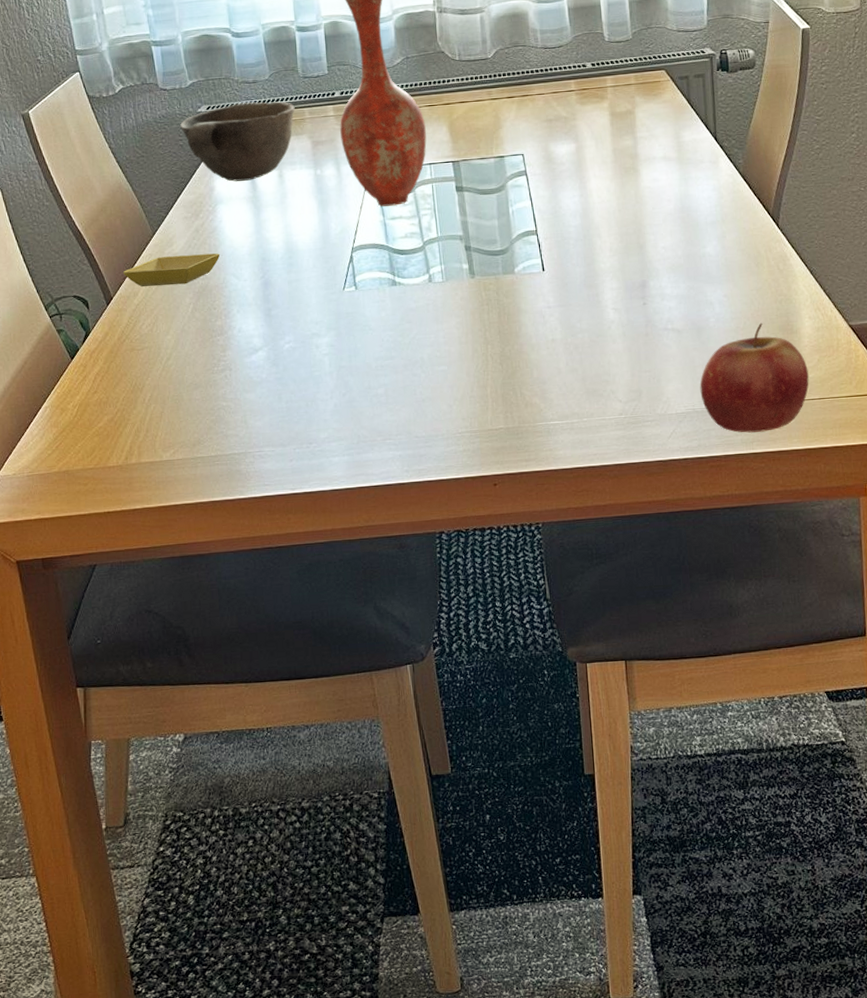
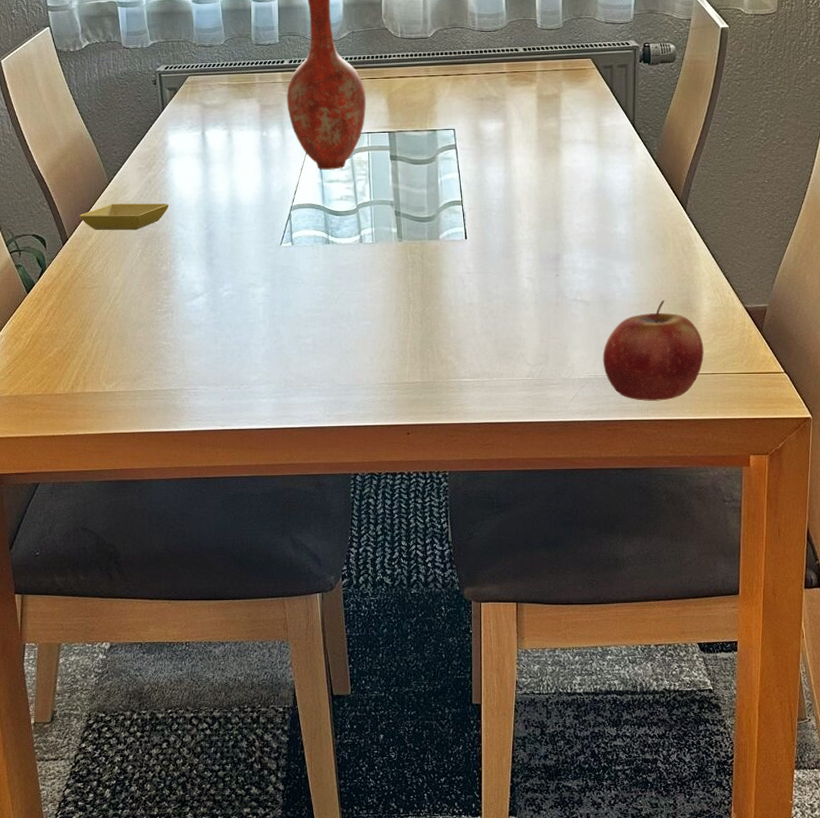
bowl: present [180,101,295,182] -> none [140,65,246,138]

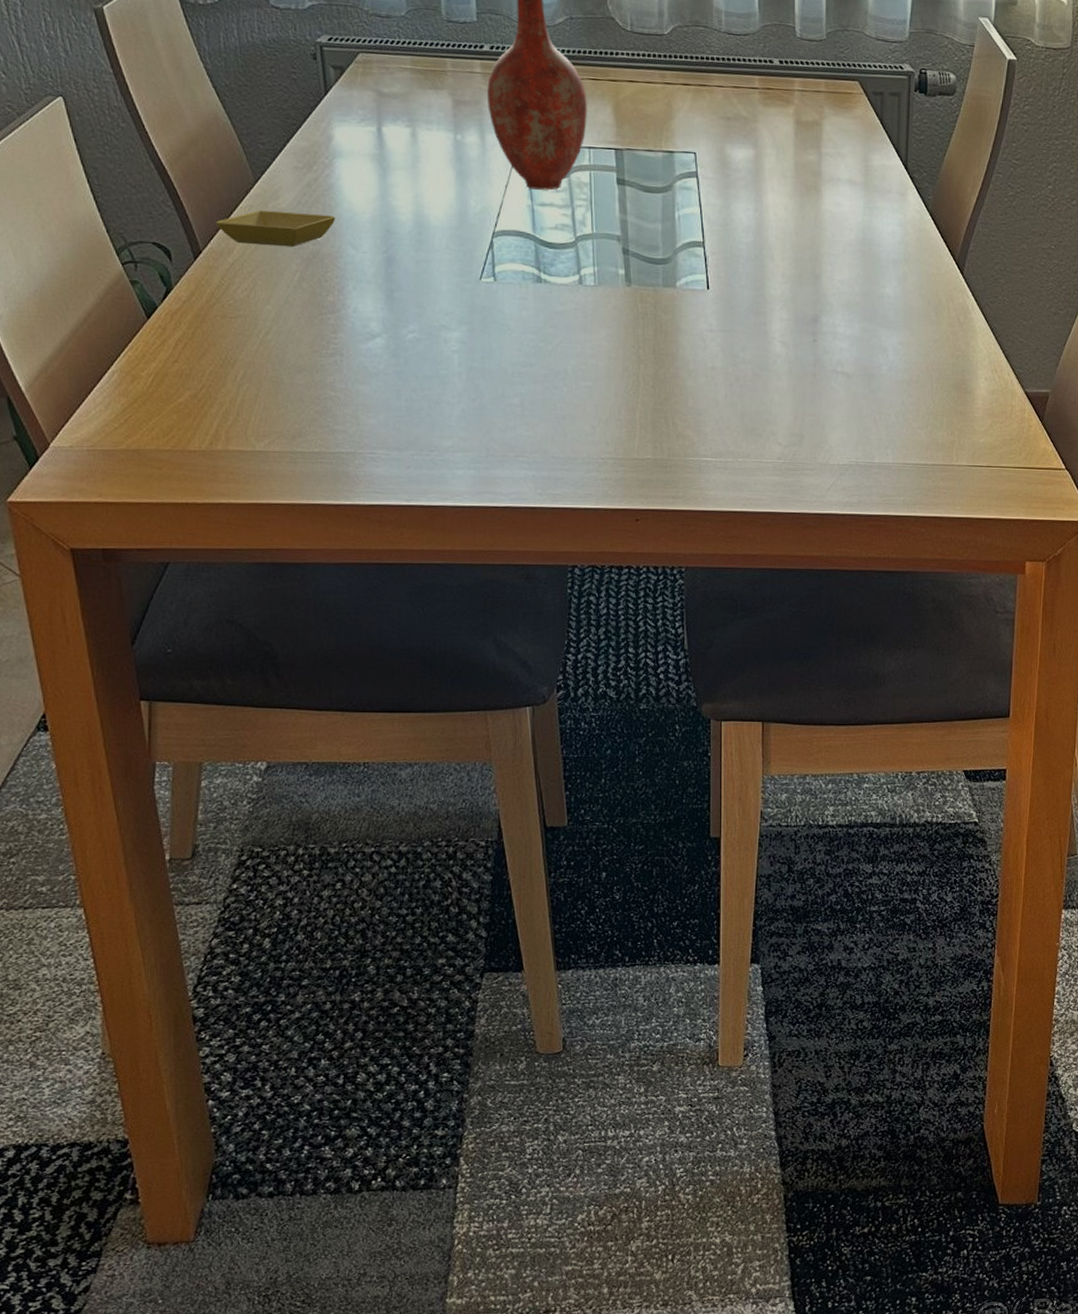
apple: present [603,300,704,401] -> none [865,377,979,495]

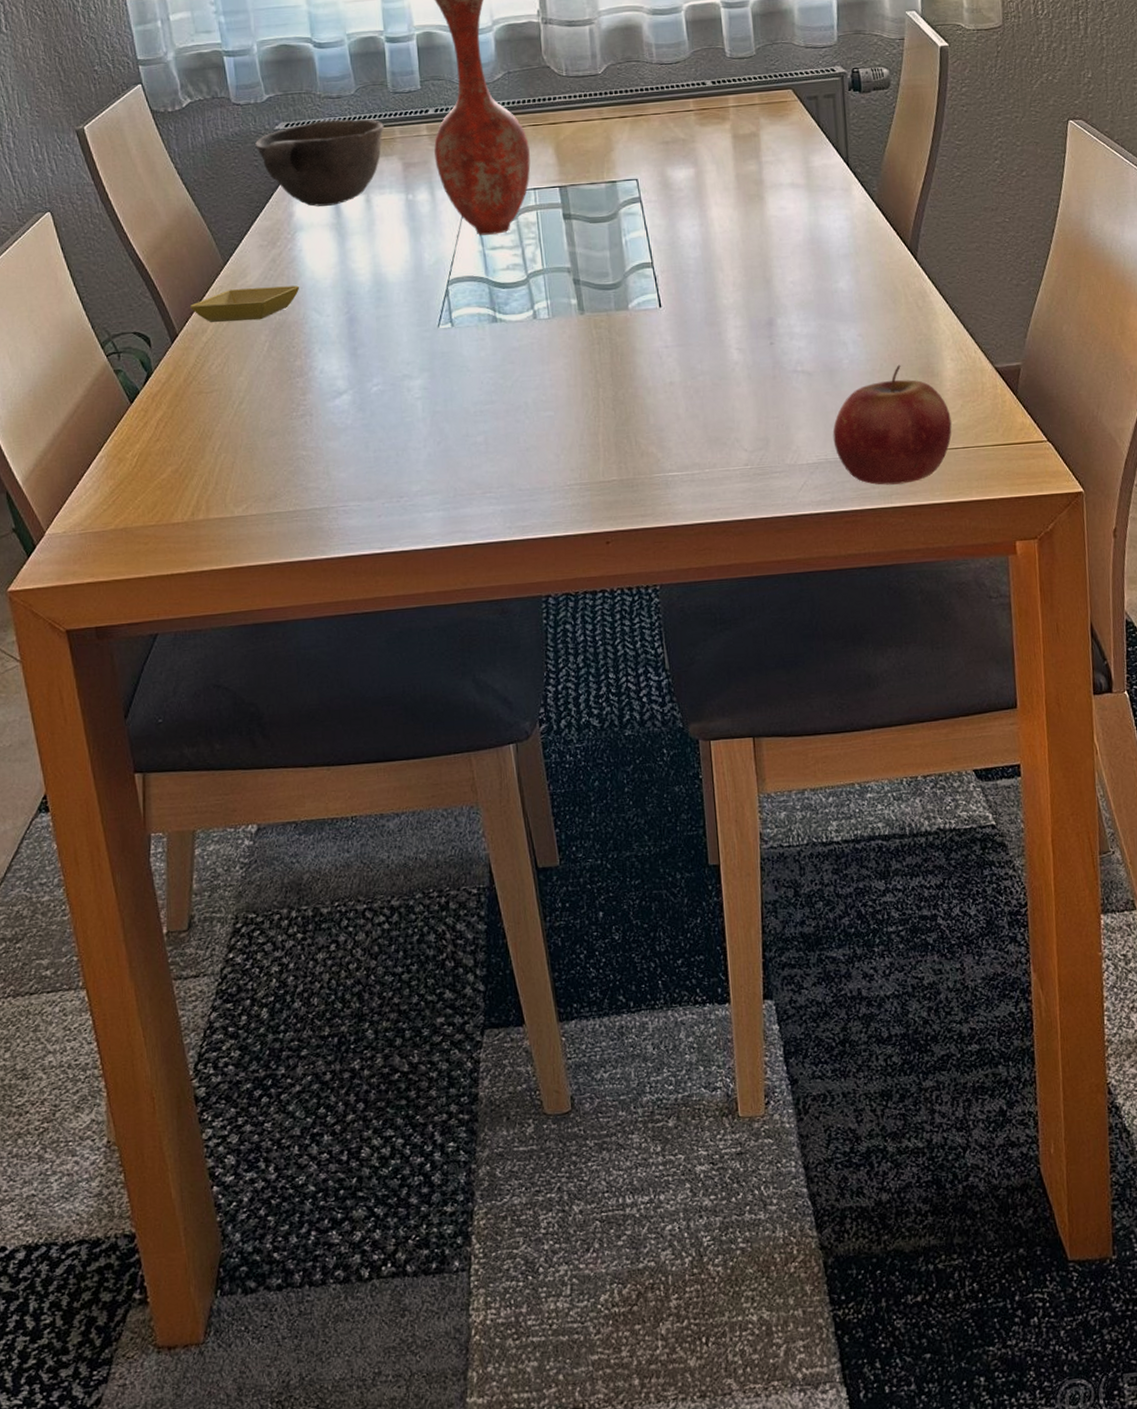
bowl: none [294,39,435,135] -> present [255,119,384,207]
apple: none [865,377,979,495] -> present [832,364,952,485]

